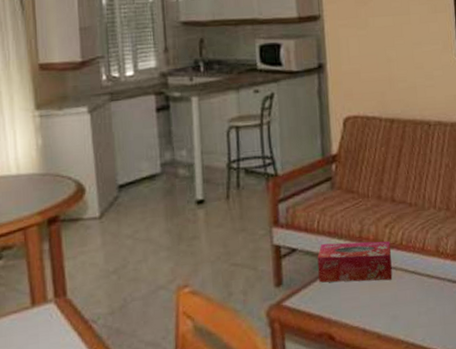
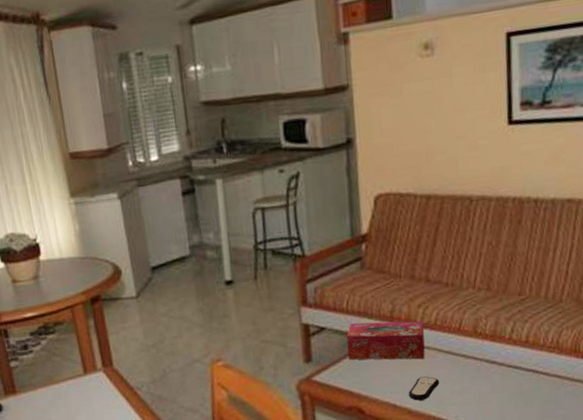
remote control: none [377,298,407,324] -> present [408,376,440,401]

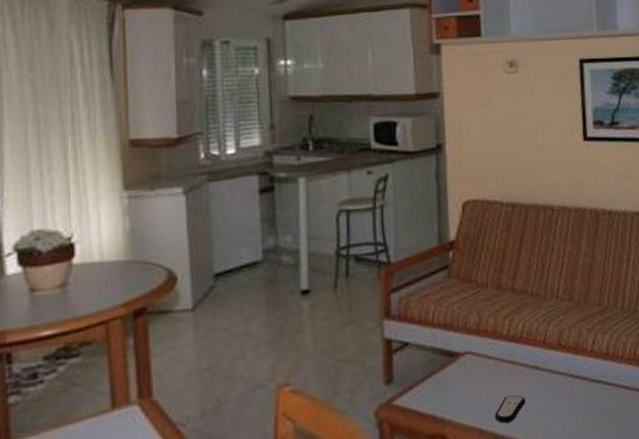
tissue box: present [346,321,425,360] -> none [431,334,512,380]

